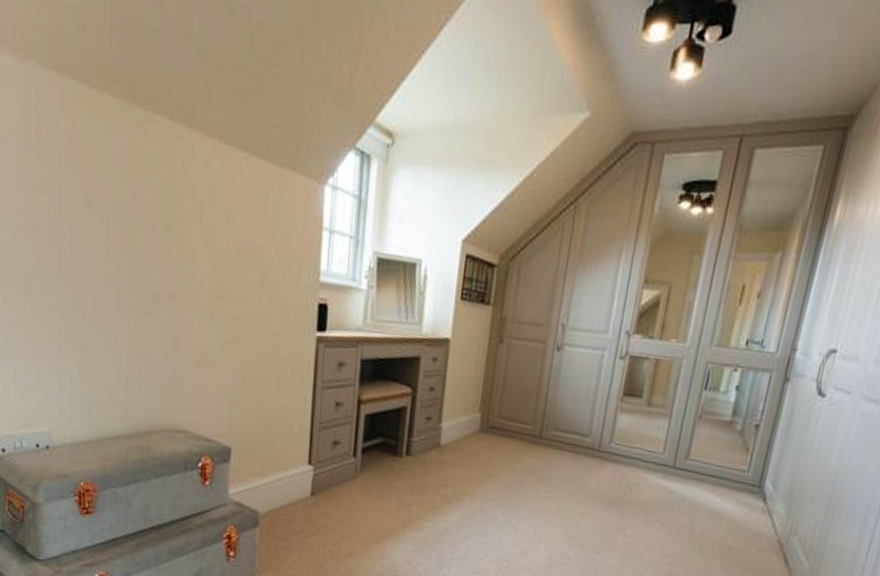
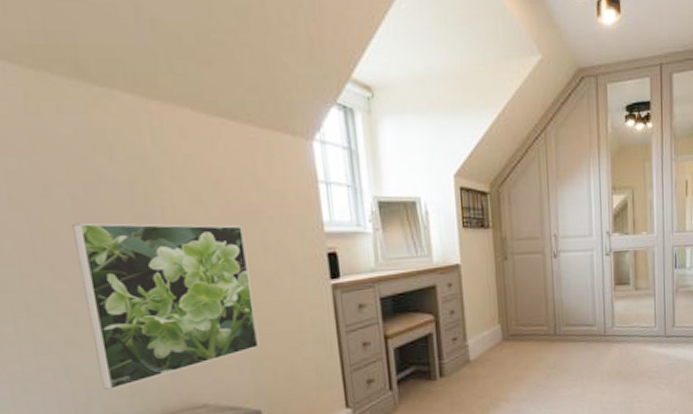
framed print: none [104,238,246,399] -> present [72,222,260,391]

